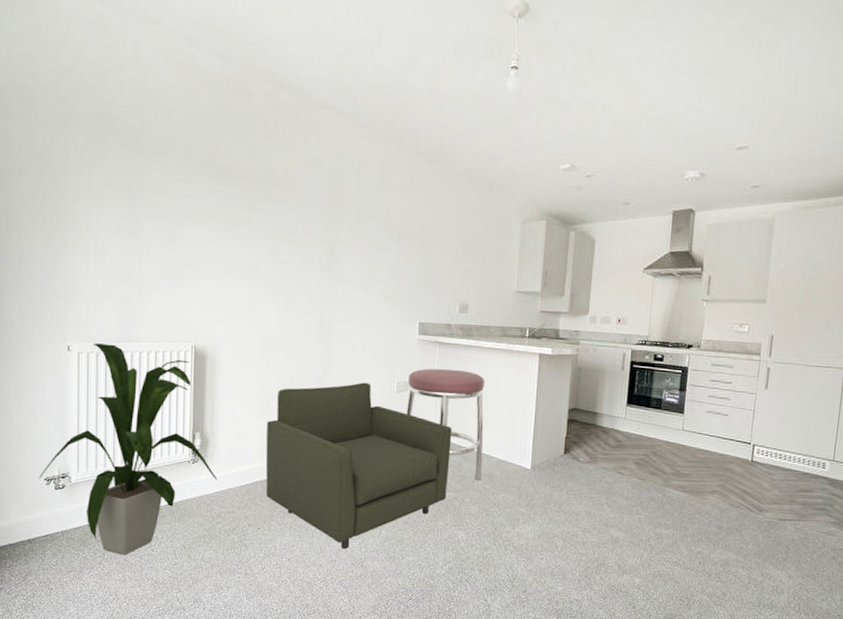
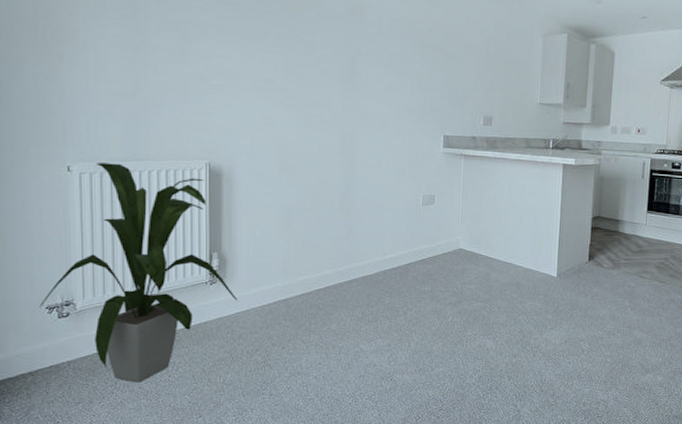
armchair: present [265,382,452,550] -> none [288,196,479,364]
bar stool: present [405,368,484,481] -> none [432,181,510,290]

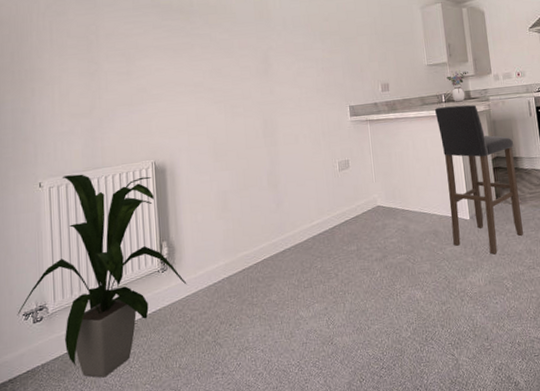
bar stool: none [535,153,618,315] -> present [434,104,523,255]
bouquet: none [558,112,584,151] -> present [446,68,468,102]

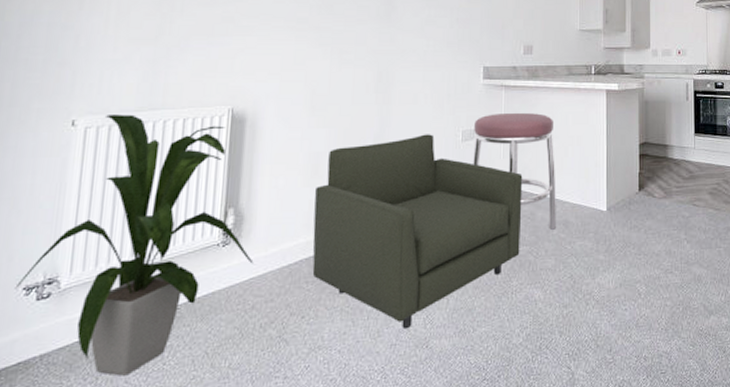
armchair: none [227,167,399,330] -> present [312,134,523,330]
bar stool: none [348,141,427,239] -> present [472,113,556,230]
bar stool: present [434,104,523,255] -> none [581,80,664,254]
bouquet: present [446,68,468,102] -> none [599,37,624,76]

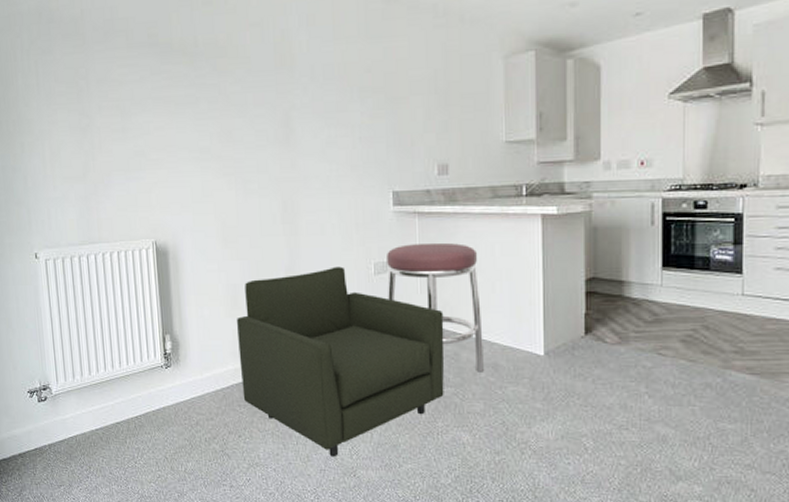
house plant: present [14,114,254,376] -> none [22,248,193,468]

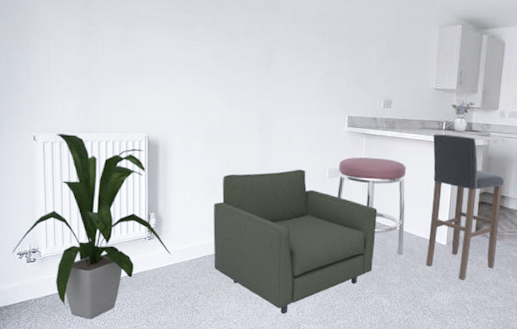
house plant: none [22,248,193,468] -> present [12,133,171,319]
bar stool: none [509,201,620,404] -> present [426,134,504,280]
bouquet: none [532,149,565,197] -> present [451,97,475,133]

